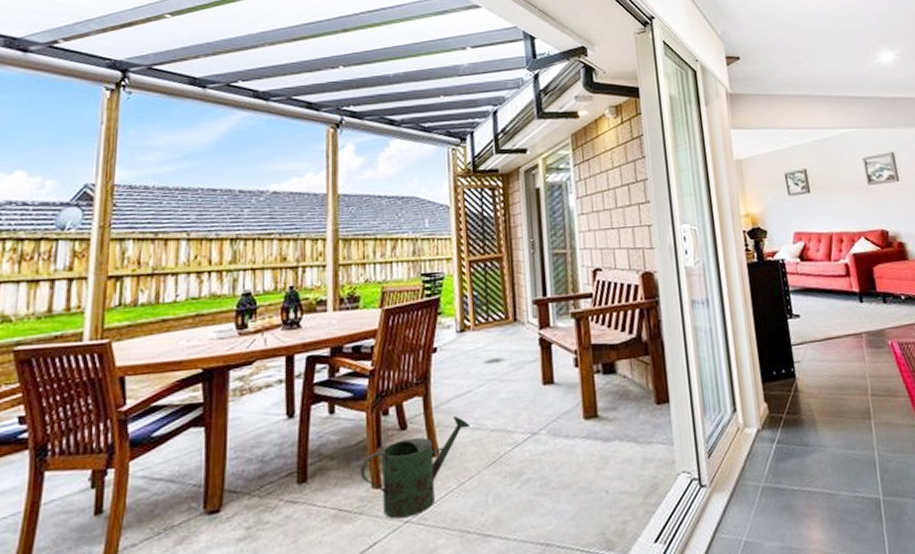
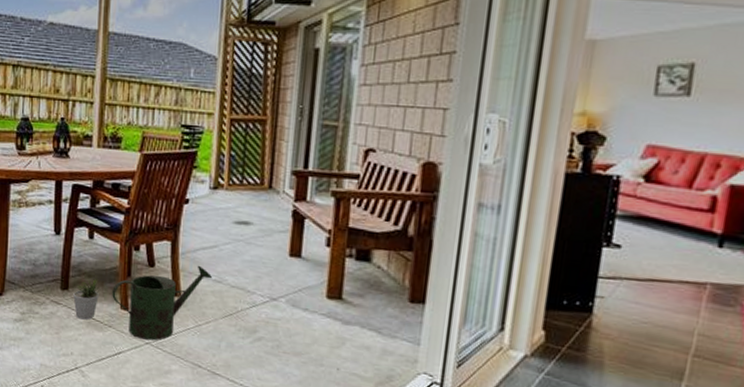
potted plant: none [314,458,347,515] -> present [73,278,101,320]

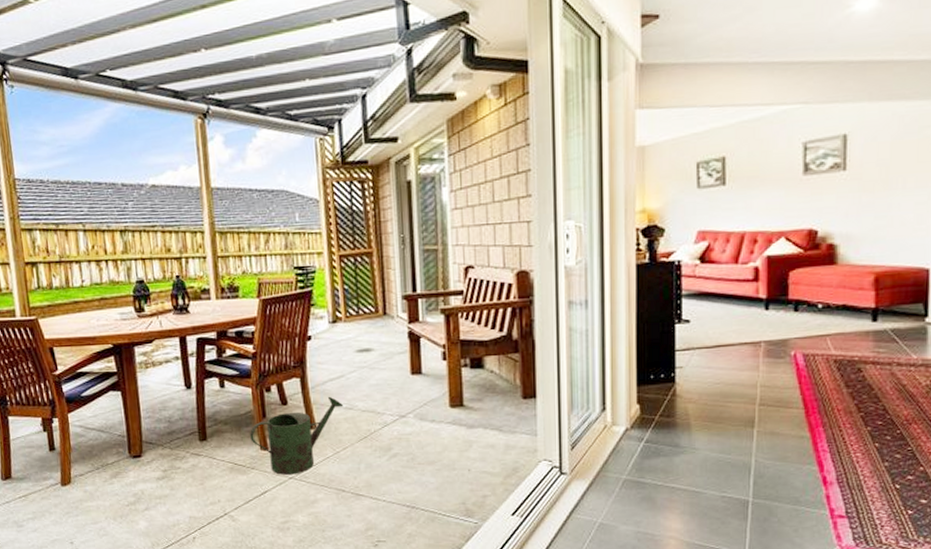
potted plant: present [73,278,101,320] -> none [212,424,239,467]

